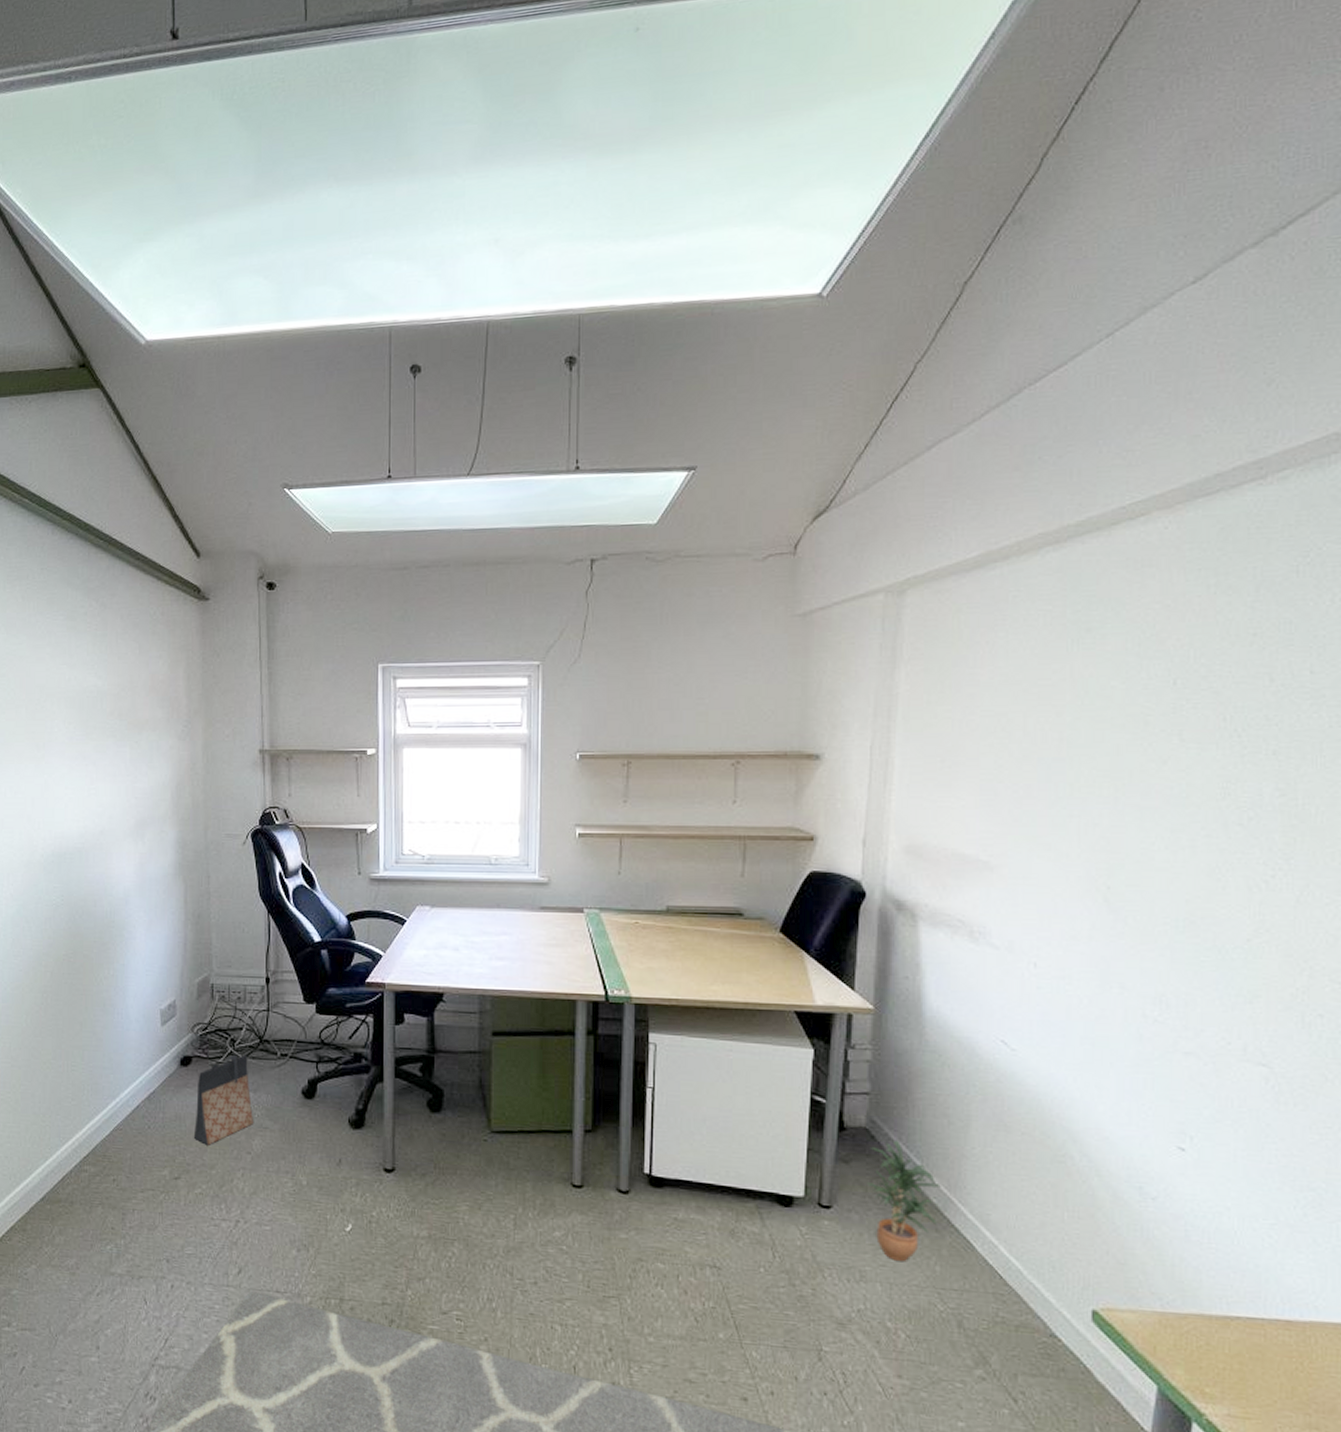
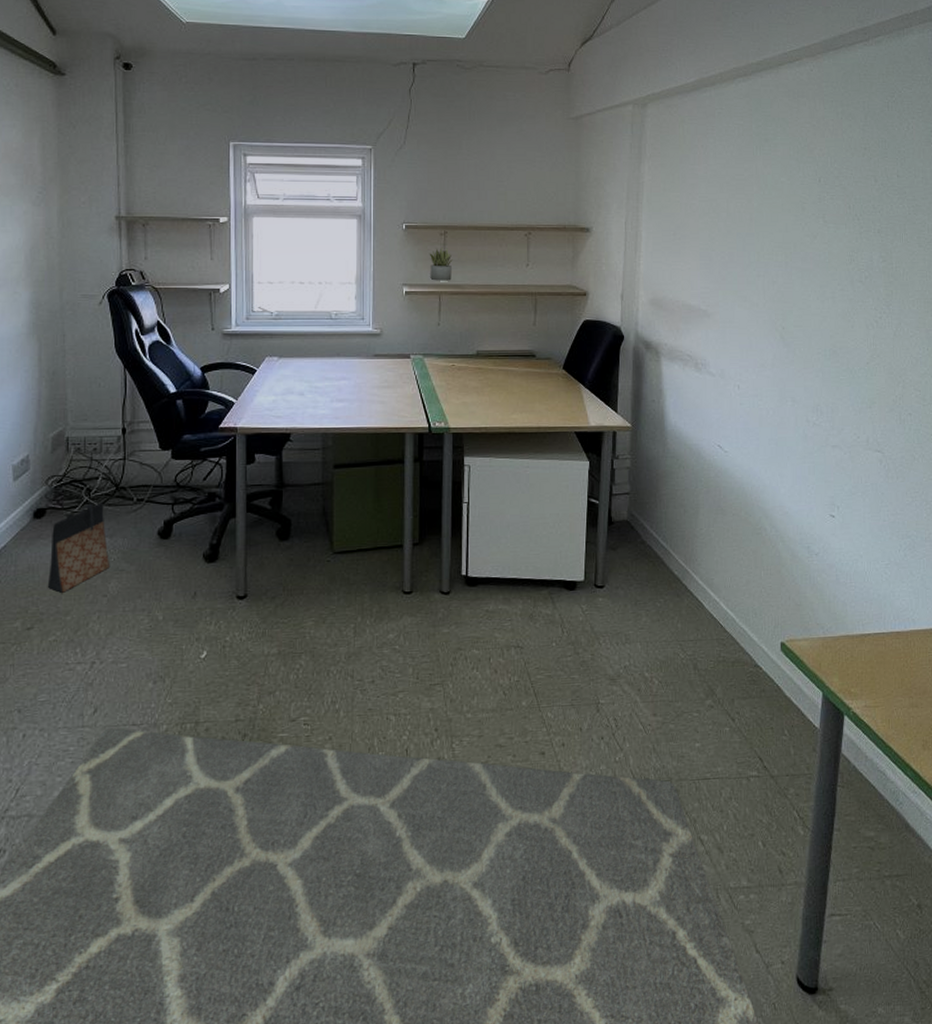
succulent plant: none [608,780,638,821] -> present [429,247,453,281]
potted plant: present [866,1139,941,1262] -> none [628,528,680,624]

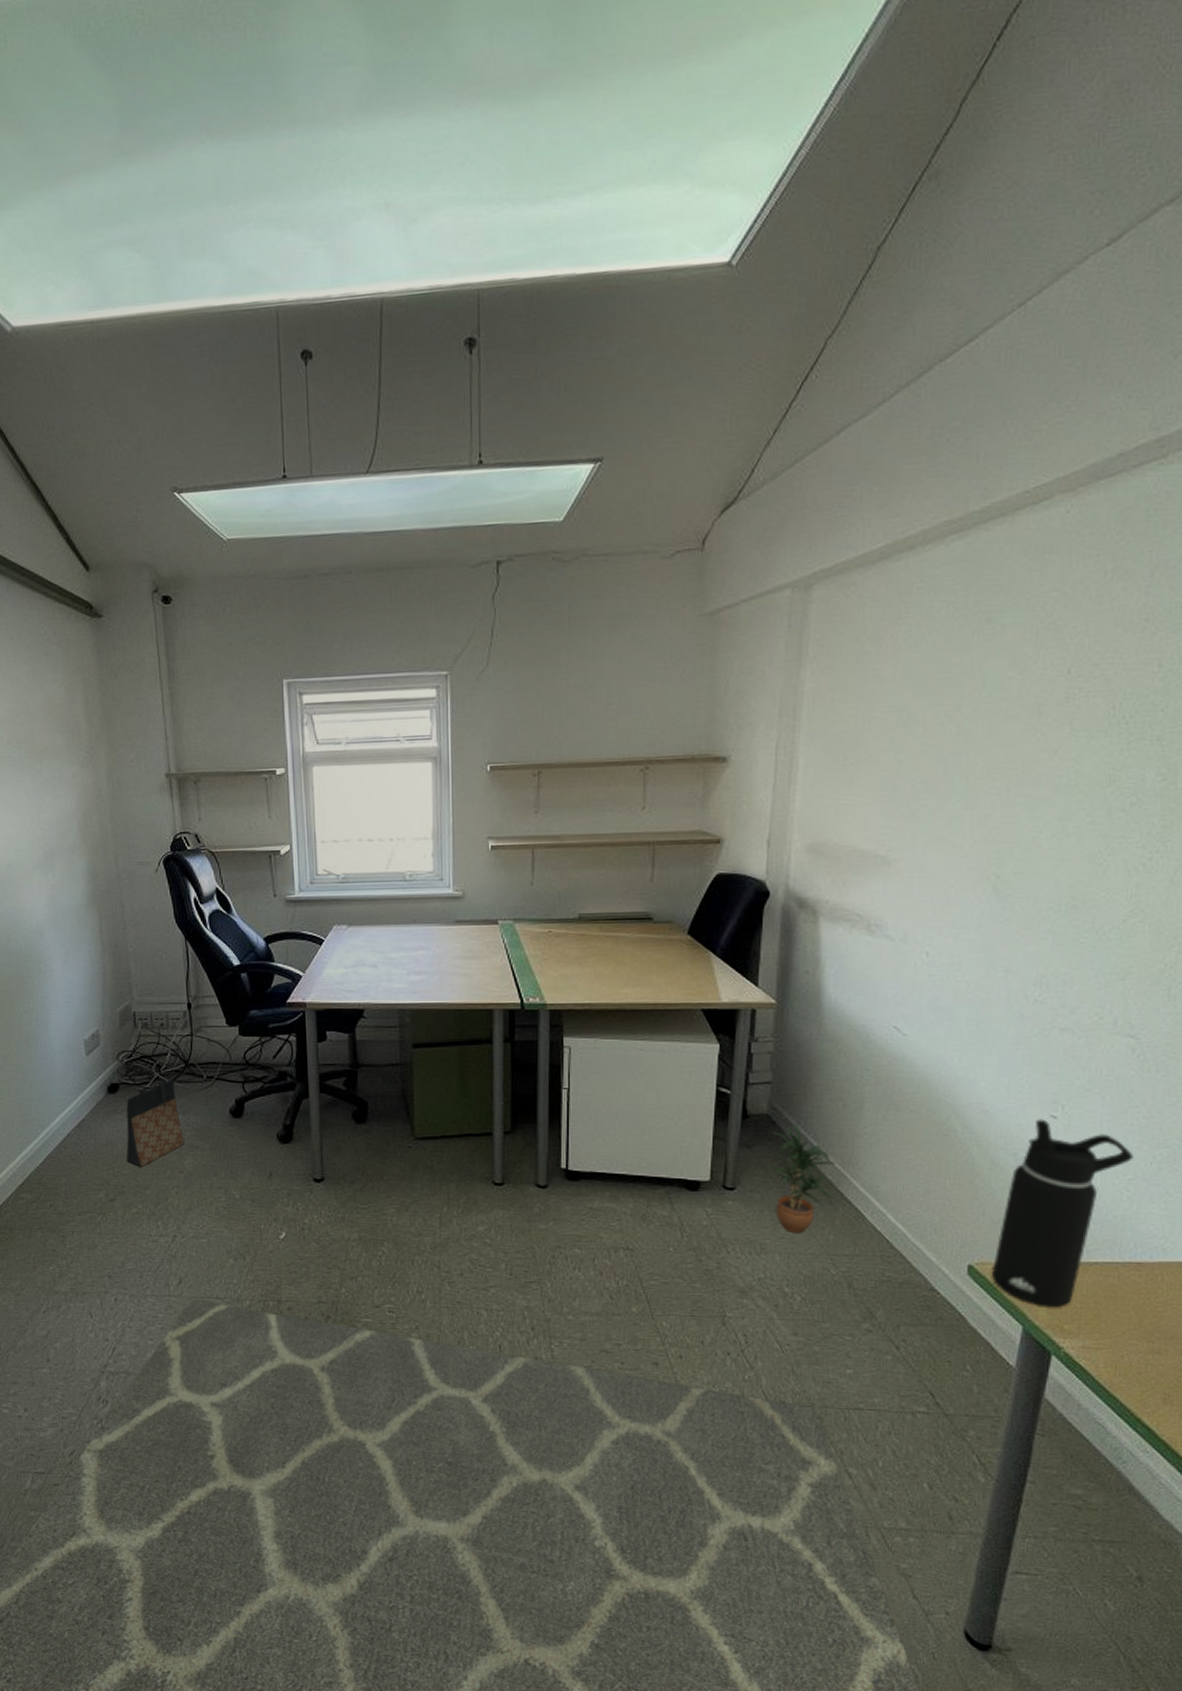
succulent plant: present [429,247,453,281] -> none [519,790,549,832]
potted plant: none [628,528,680,624] -> present [767,1124,835,1234]
water bottle: none [798,518,887,674] -> present [992,1119,1133,1308]

